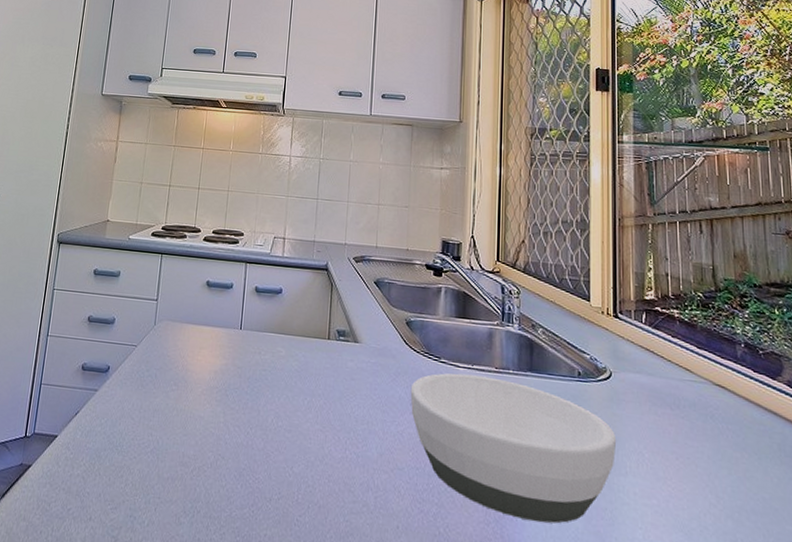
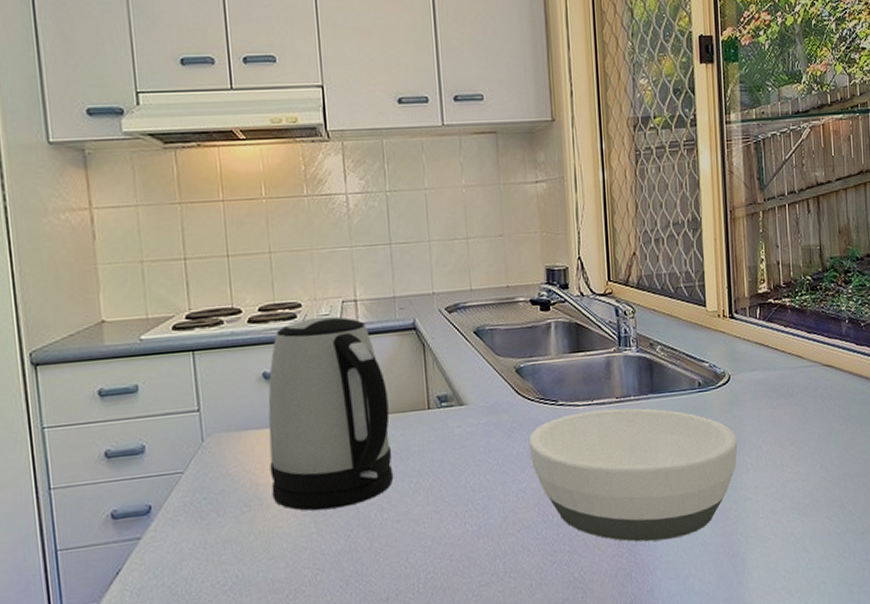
kettle: none [196,245,298,407] -> present [268,316,394,511]

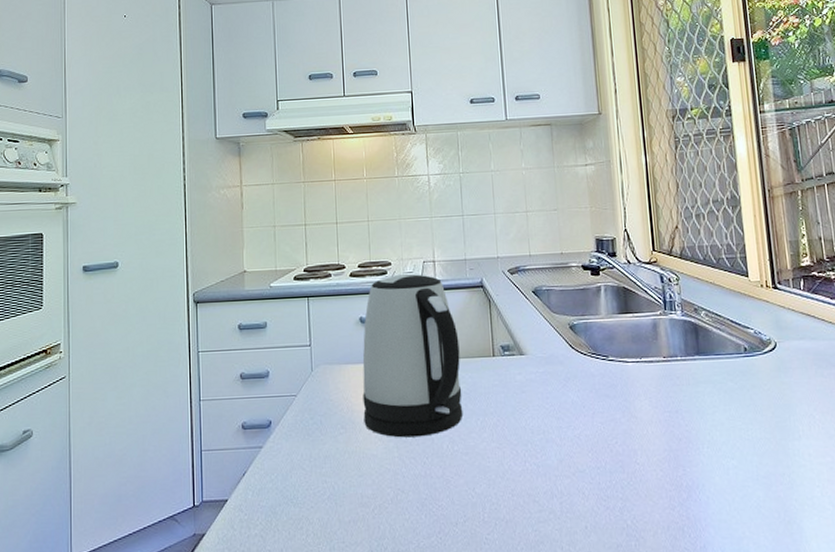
bowl: present [528,408,738,542] -> none [582,367,788,499]

